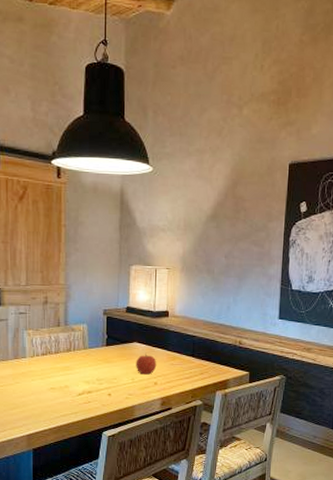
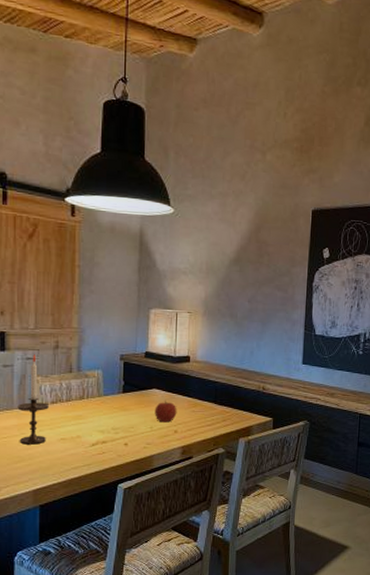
candlestick: none [12,309,39,393] -> present [17,354,49,445]

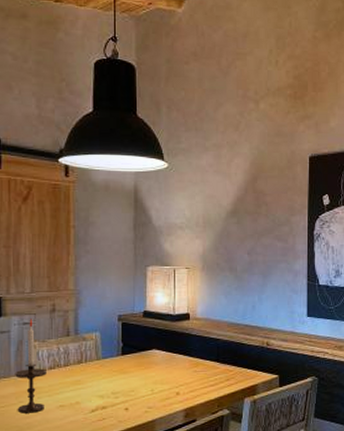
fruit: present [154,400,177,423] -> none [155,360,179,385]

